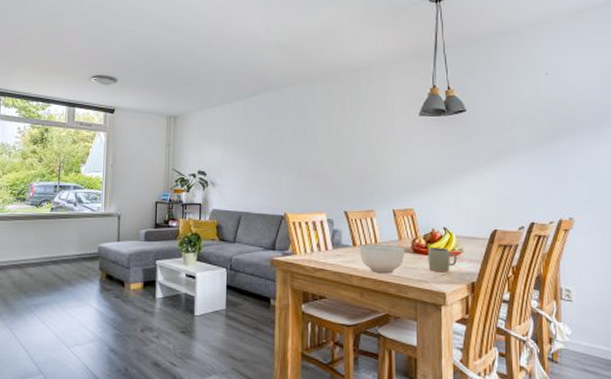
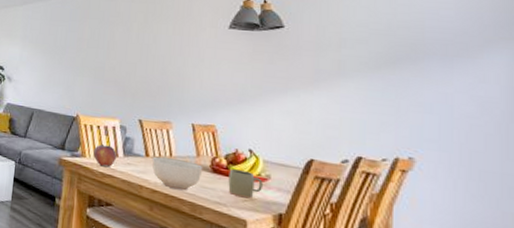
fruit: none [304,239,327,262] -> present [93,143,117,167]

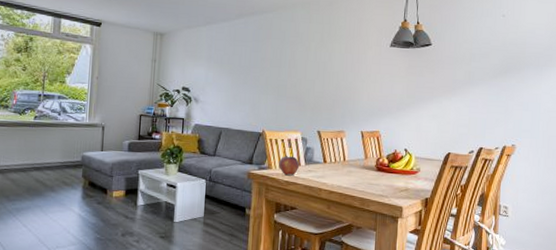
bowl: present [152,156,203,190] -> none [329,162,370,189]
mug: present [228,169,263,199] -> none [389,166,414,189]

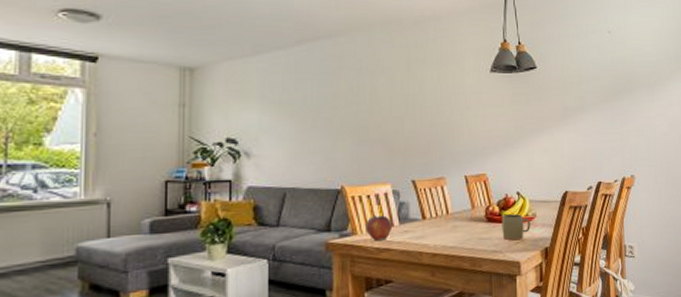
mug: none [389,166,414,189] -> present [502,214,531,241]

